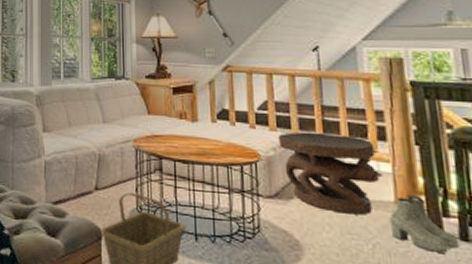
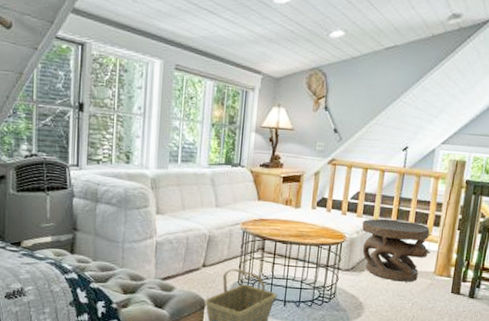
boots: present [389,195,460,253] -> none [427,267,468,307]

